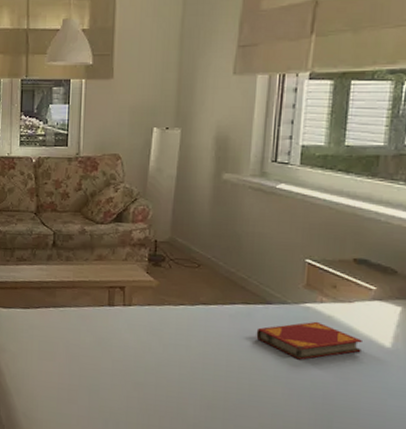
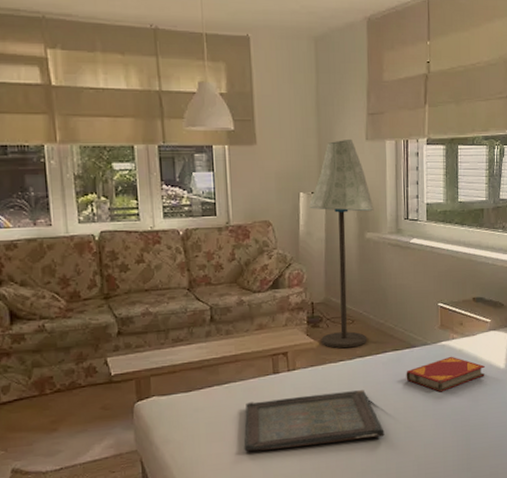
serving tray: none [72,329,224,394] -> present [244,390,385,452]
floor lamp: none [161,72,236,293] -> present [308,138,374,349]

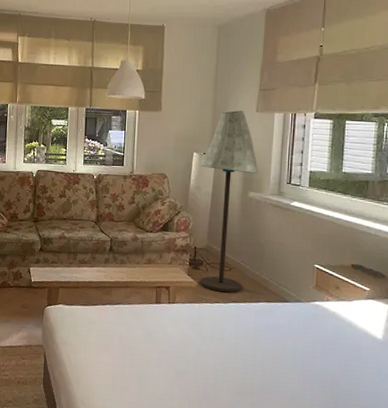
serving tray: present [244,390,385,452] -> none [125,324,252,380]
hardback book: present [406,356,486,392] -> none [277,317,361,350]

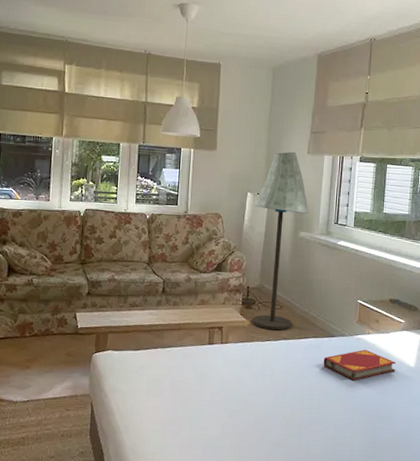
hardback book: none [277,317,361,350] -> present [323,349,397,381]

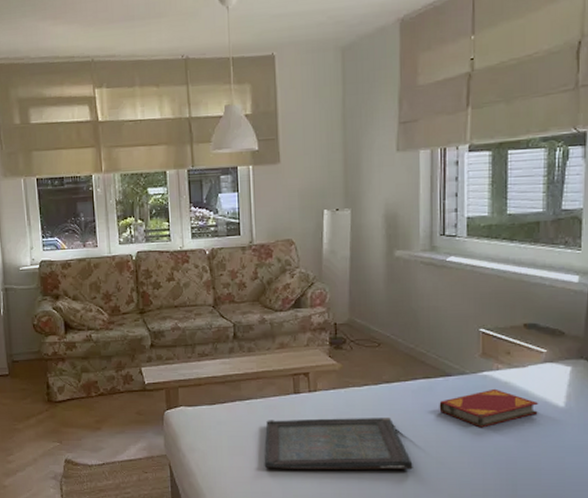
serving tray: none [176,366,299,414] -> present [264,418,413,470]
floor lamp: present [252,151,309,330] -> none [332,150,405,373]

